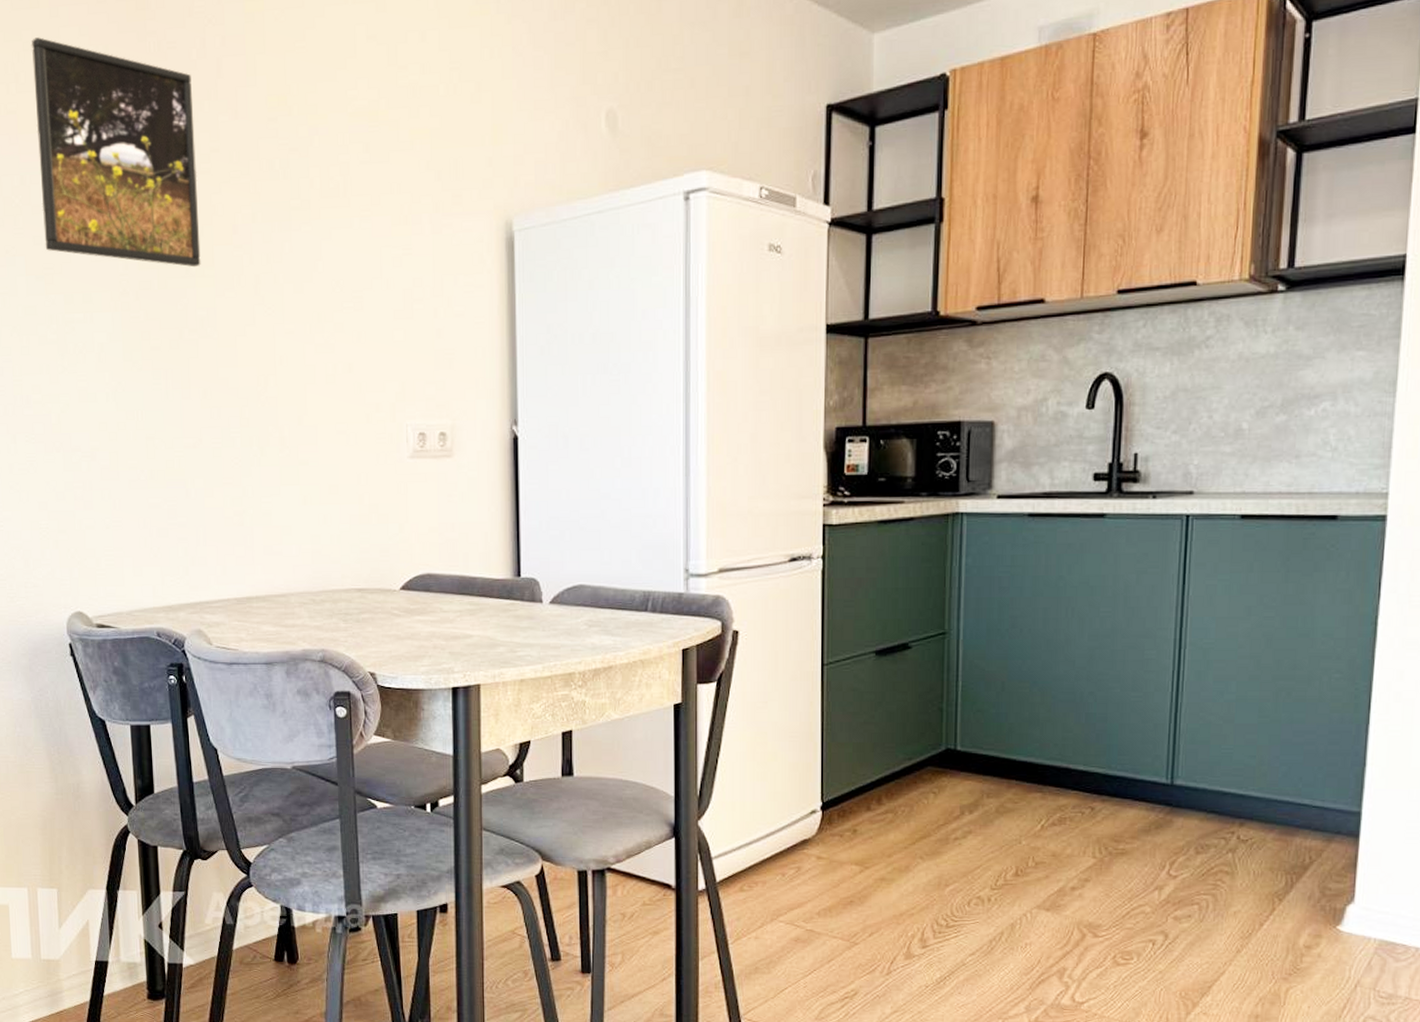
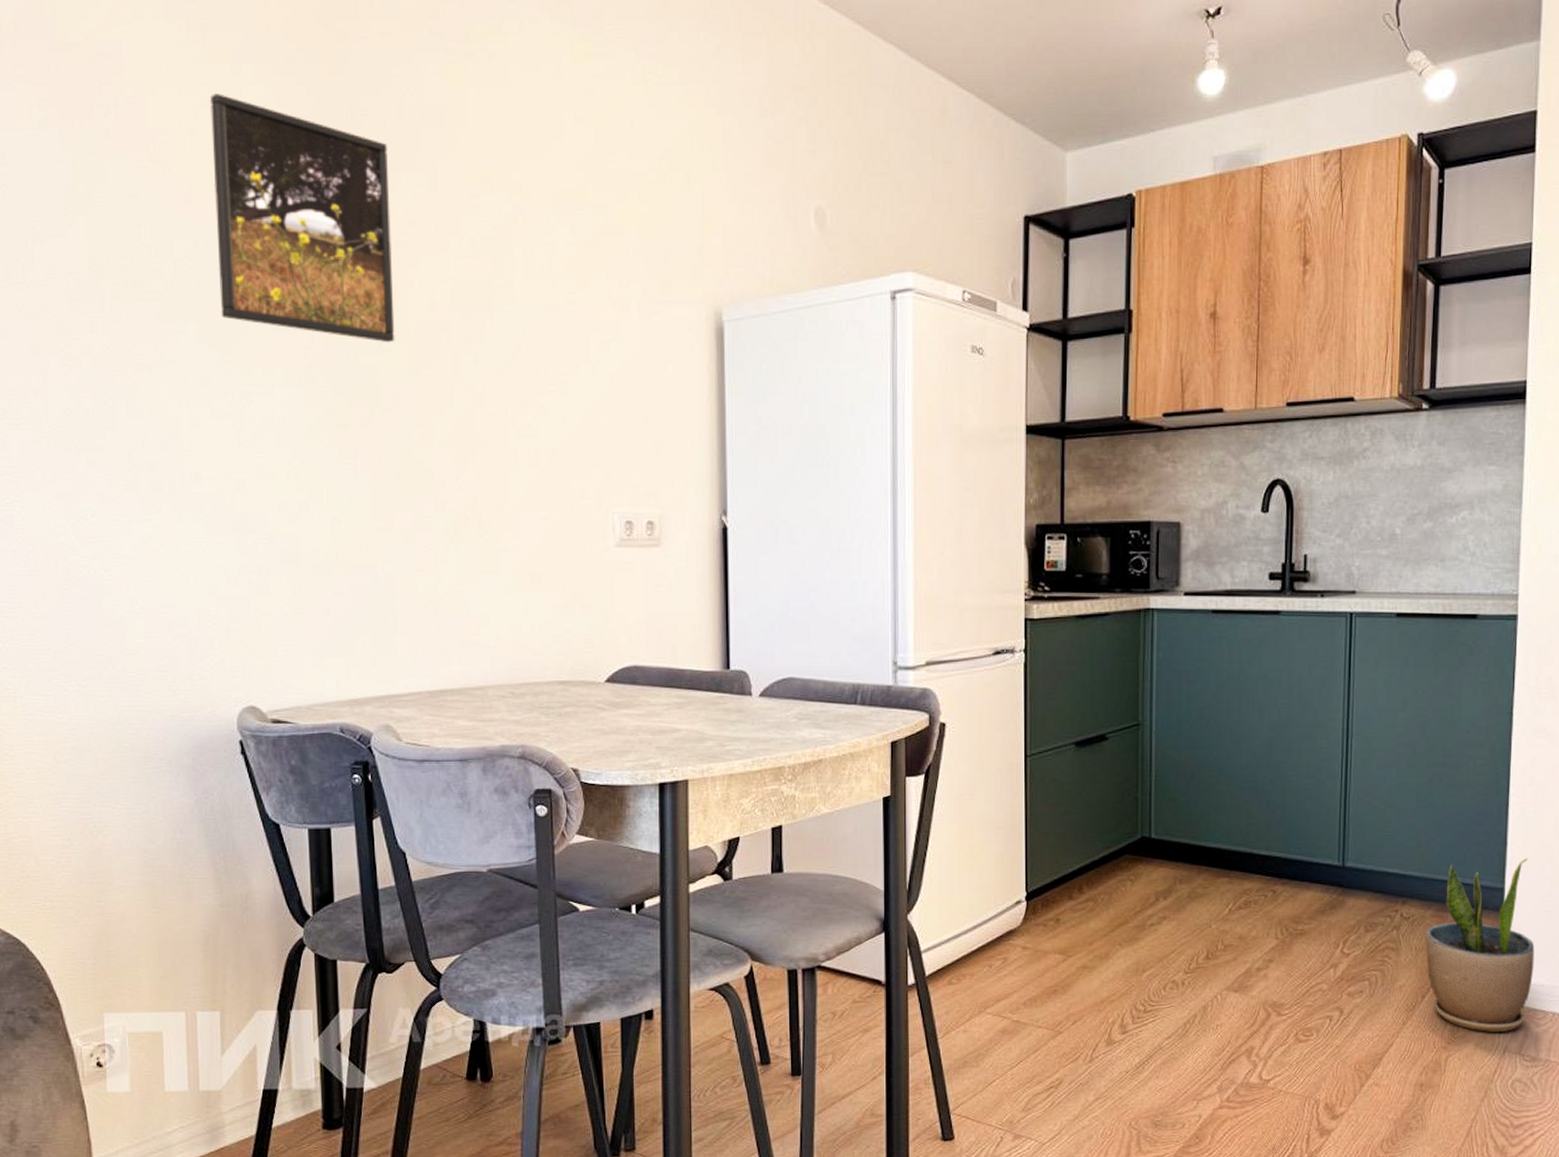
potted plant: none [1265,781,1396,966] -> present [1425,858,1535,1032]

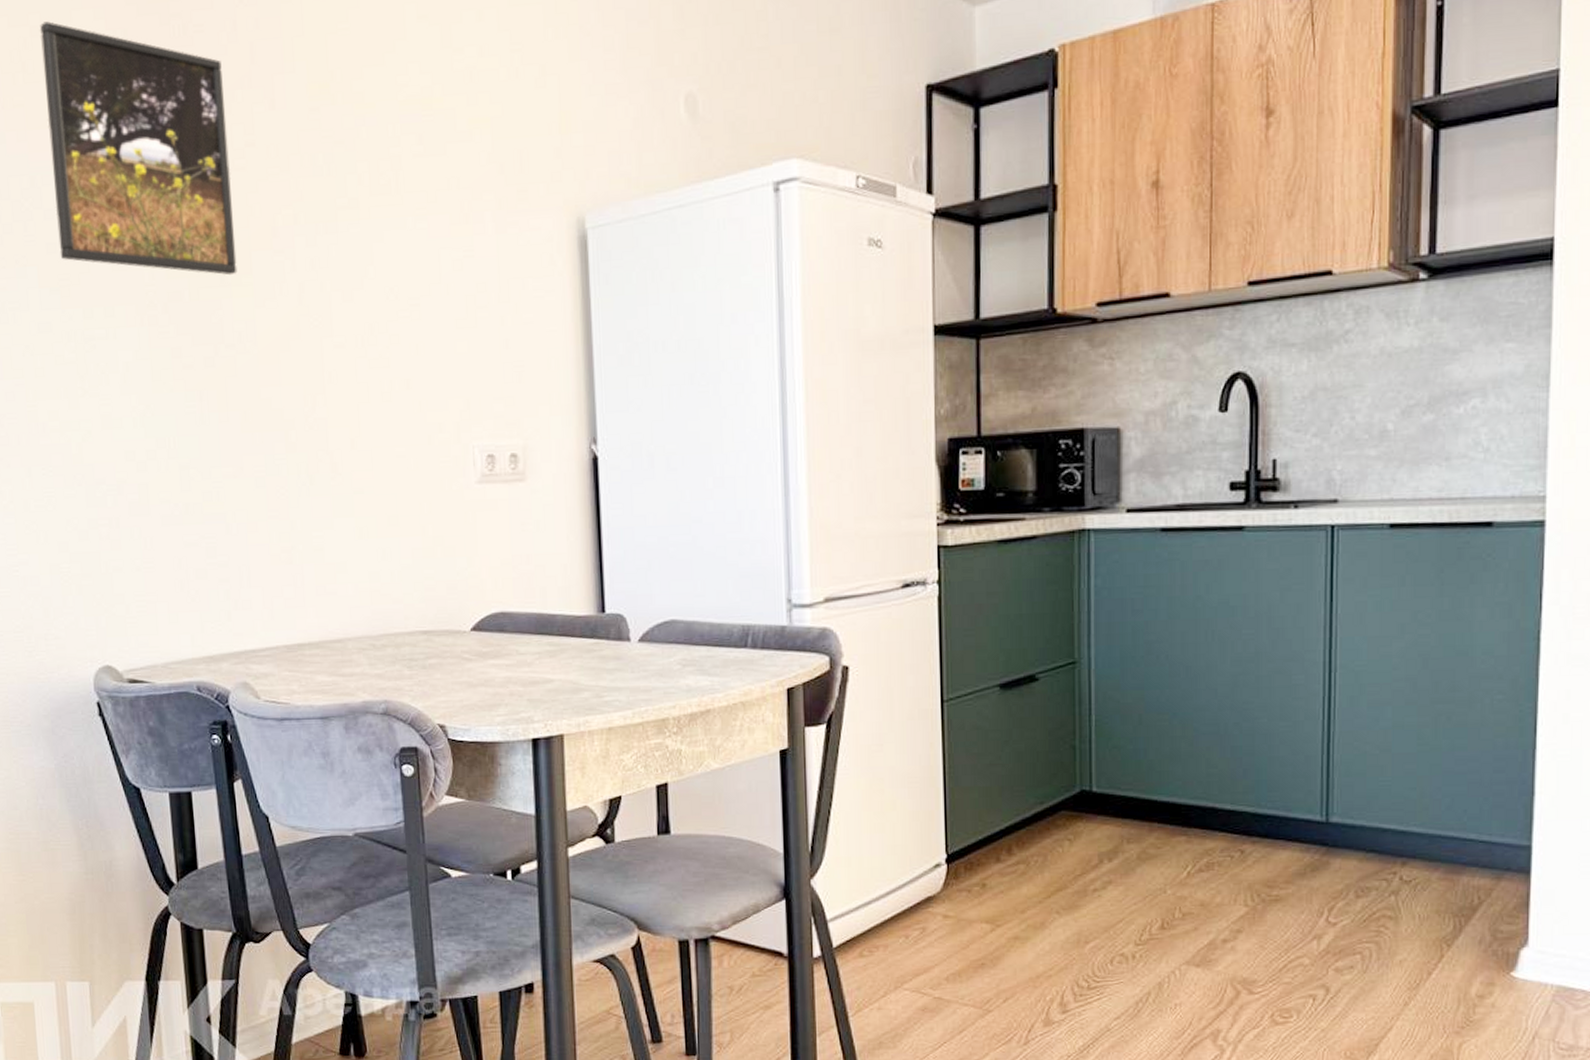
potted plant: present [1425,858,1535,1032] -> none [1431,810,1572,1015]

